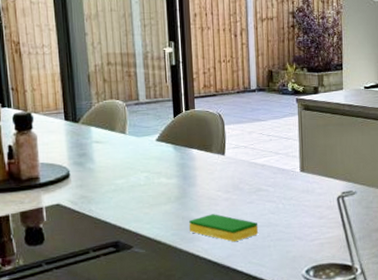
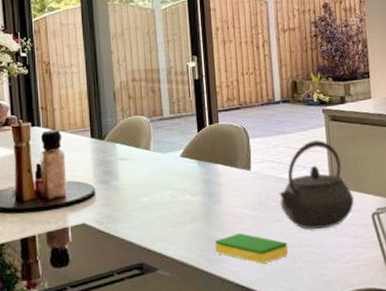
kettle: none [252,127,321,211] -> present [279,139,354,230]

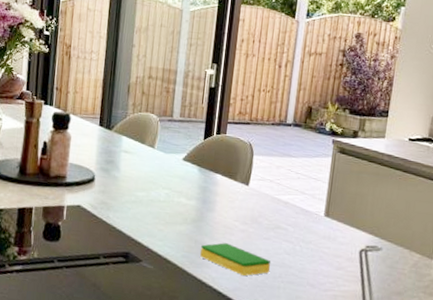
kettle: present [279,139,354,230] -> none [271,168,346,255]

